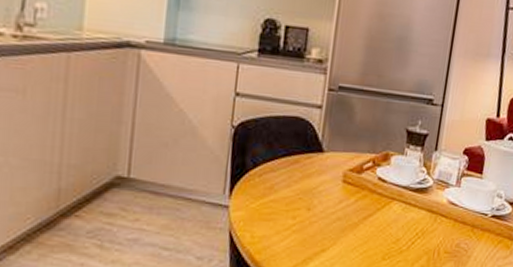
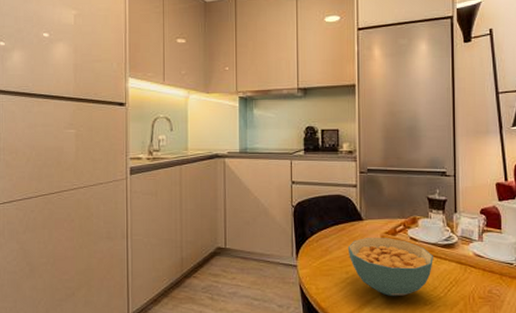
cereal bowl: none [299,175,402,250] -> present [347,238,433,297]

